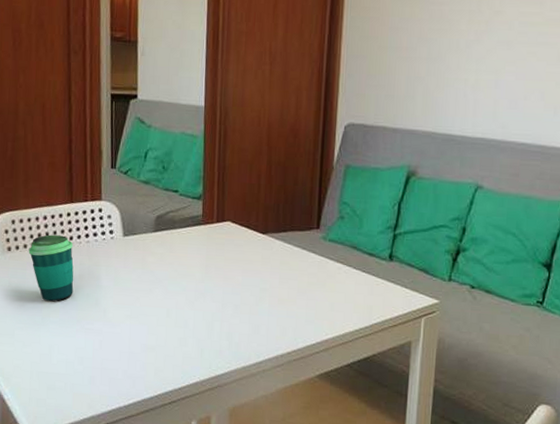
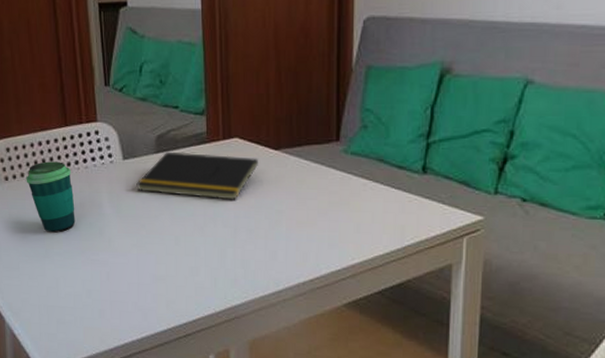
notepad: none [134,231,247,278] -> present [136,151,258,200]

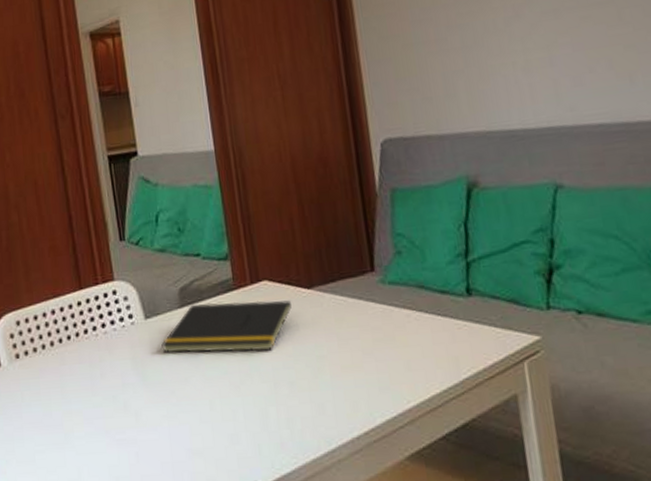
cup: present [26,161,76,233] -> none [39,330,97,413]

